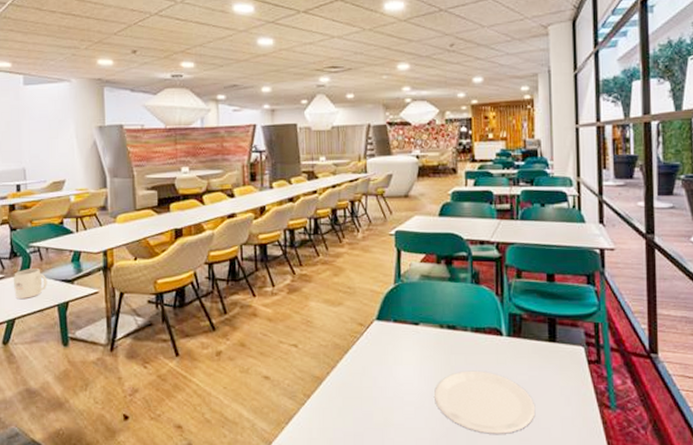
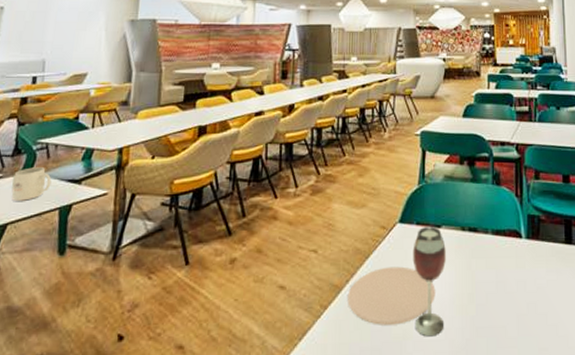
plate: none [329,361,415,413] -> present [347,266,436,325]
wineglass: none [391,323,425,425] -> present [412,226,446,337]
plate: present [434,370,536,435] -> none [455,275,554,346]

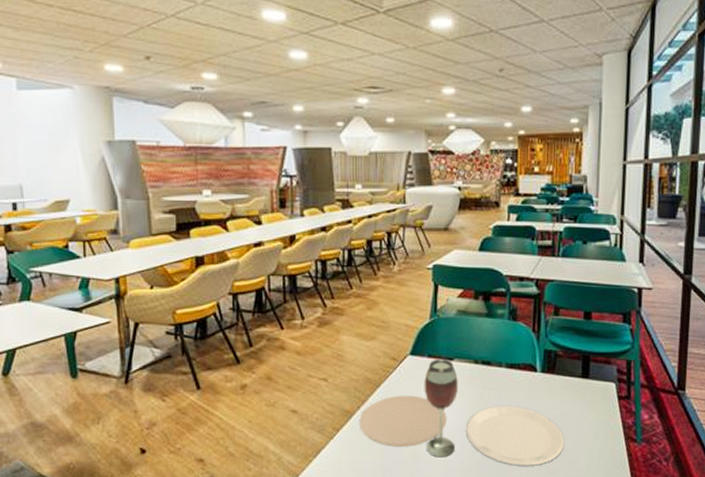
mug: present [11,167,52,202] -> none [12,295,52,329]
plate: none [455,275,554,346] -> present [466,405,565,467]

